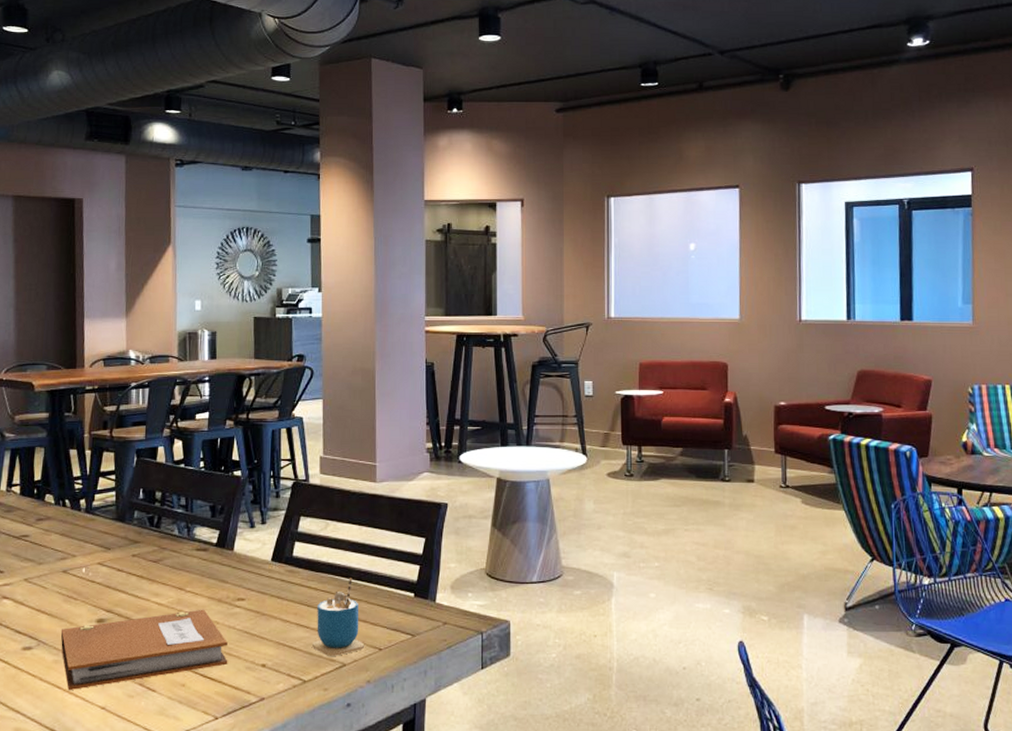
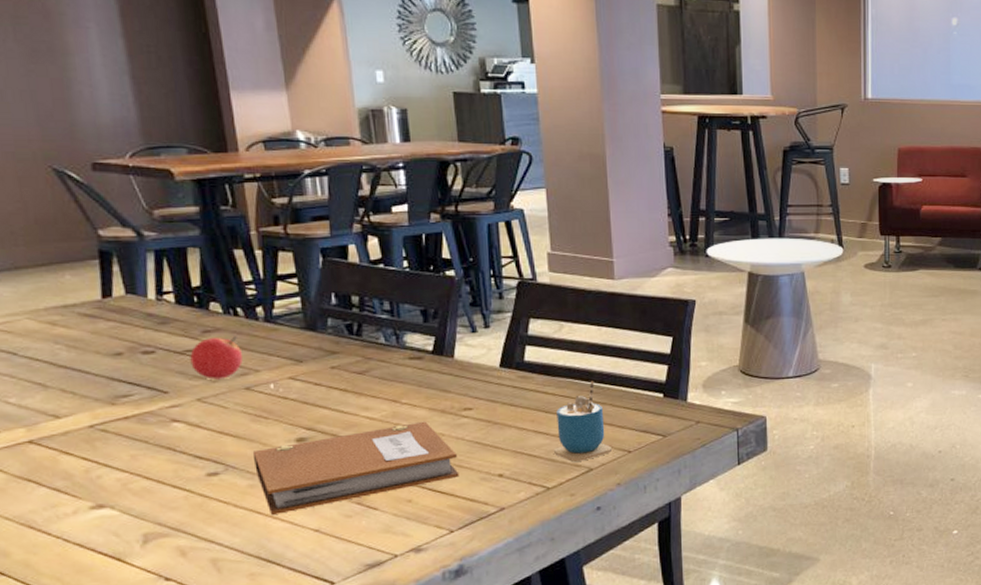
fruit: none [24,524,64,562] -> present [190,336,243,380]

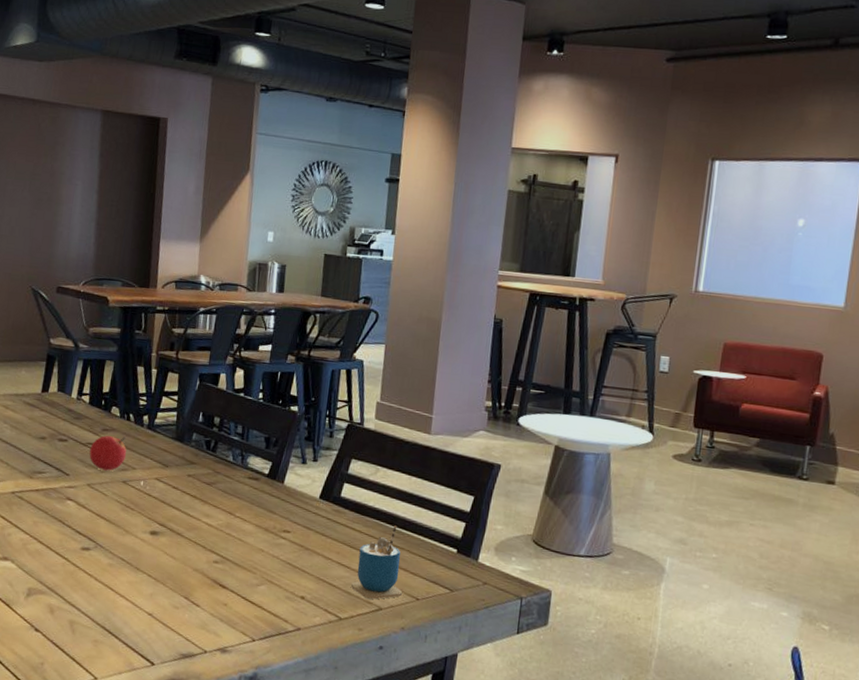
notebook: present [252,421,460,516] -> none [116,534,270,594]

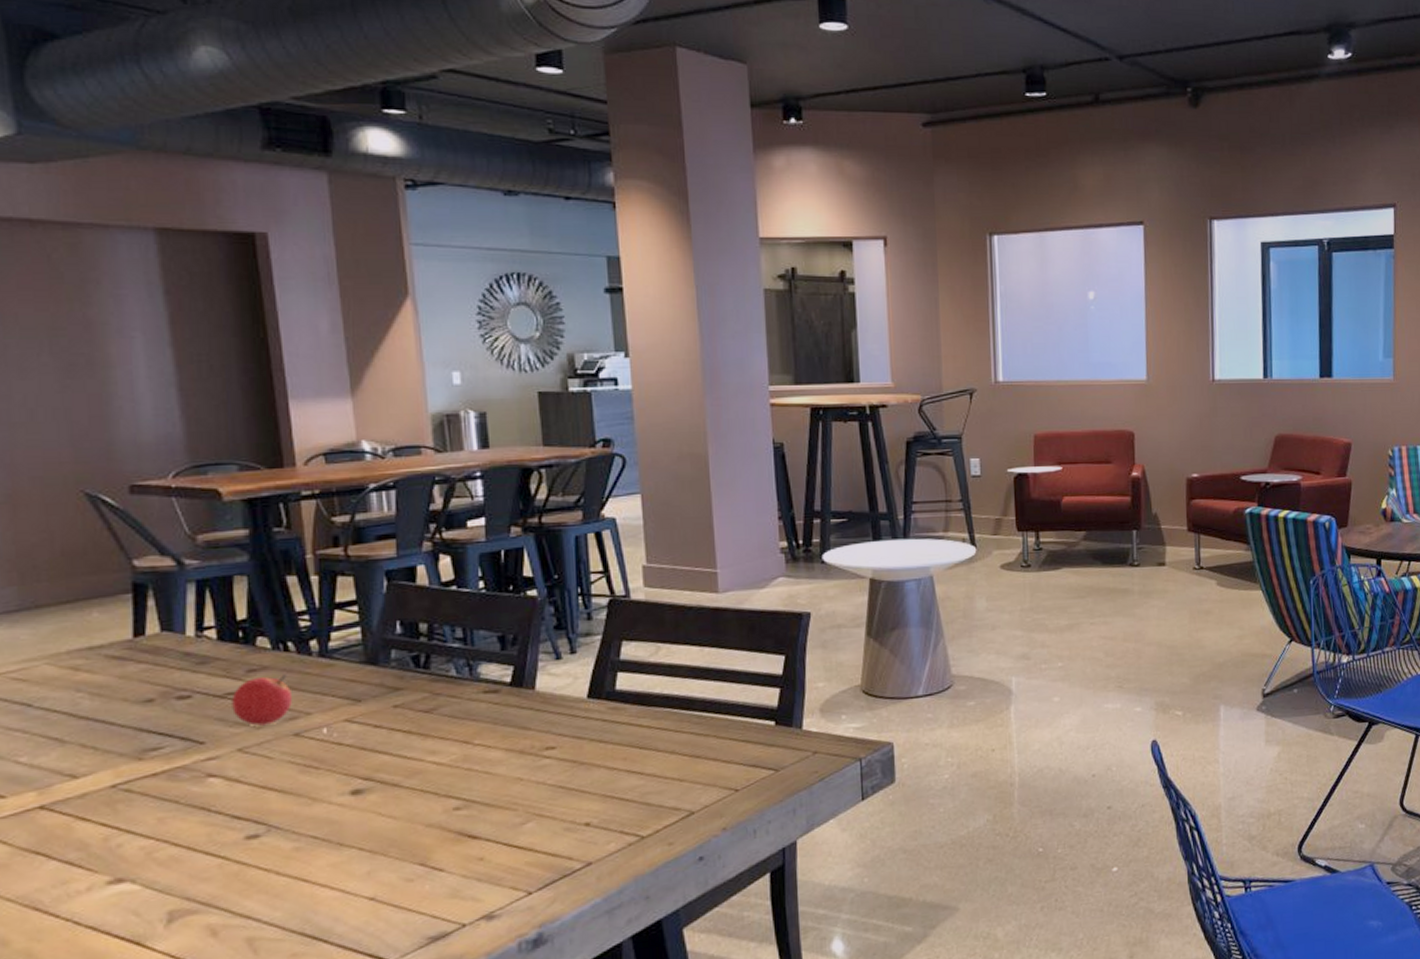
cup: present [350,525,403,600] -> none [648,710,717,805]

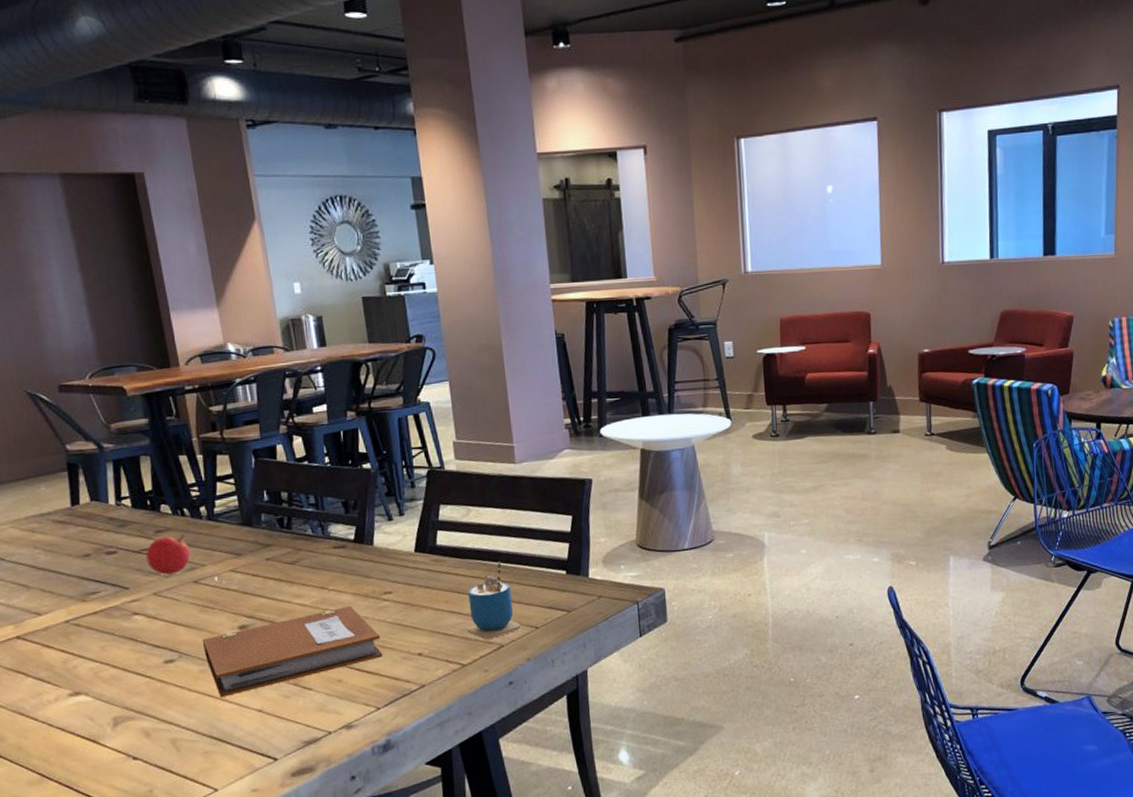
notebook: none [299,764,540,884] -> present [202,605,383,698]
cup: none [648,710,717,805] -> present [466,561,521,639]

